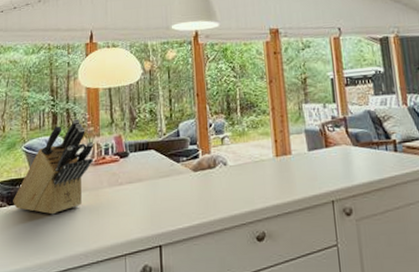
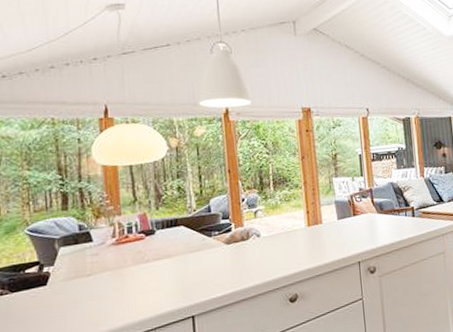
knife block: present [13,119,94,215] -> none [16,198,115,298]

